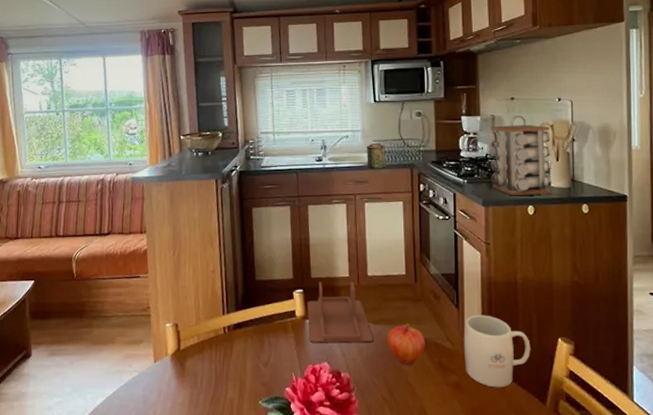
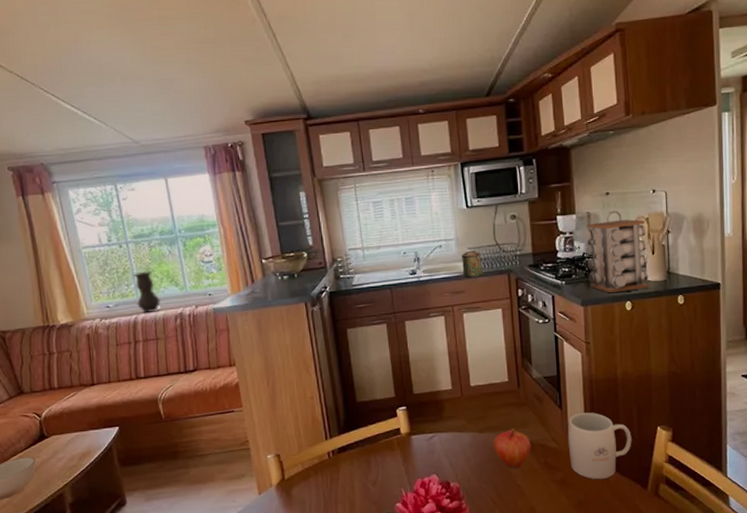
vase: none [64,138,86,176] -> present [132,271,160,313]
napkin holder: present [307,281,374,343] -> none [412,393,480,457]

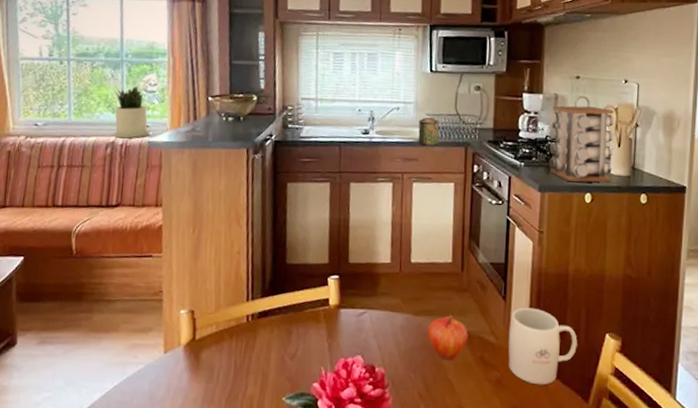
vase: present [132,271,160,313] -> none [68,92,93,137]
planter: none [173,259,214,309] -> present [112,86,151,139]

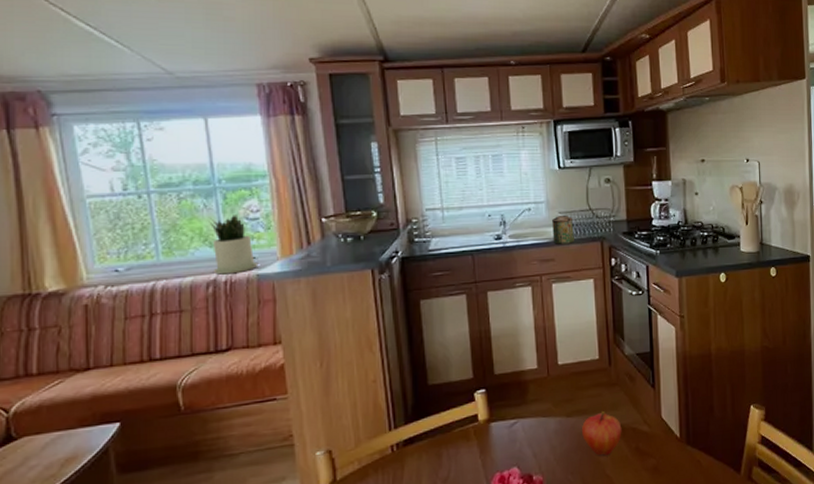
mug: present [508,307,578,385] -> none [660,391,725,465]
spice rack: present [548,95,614,183] -> none [680,178,742,263]

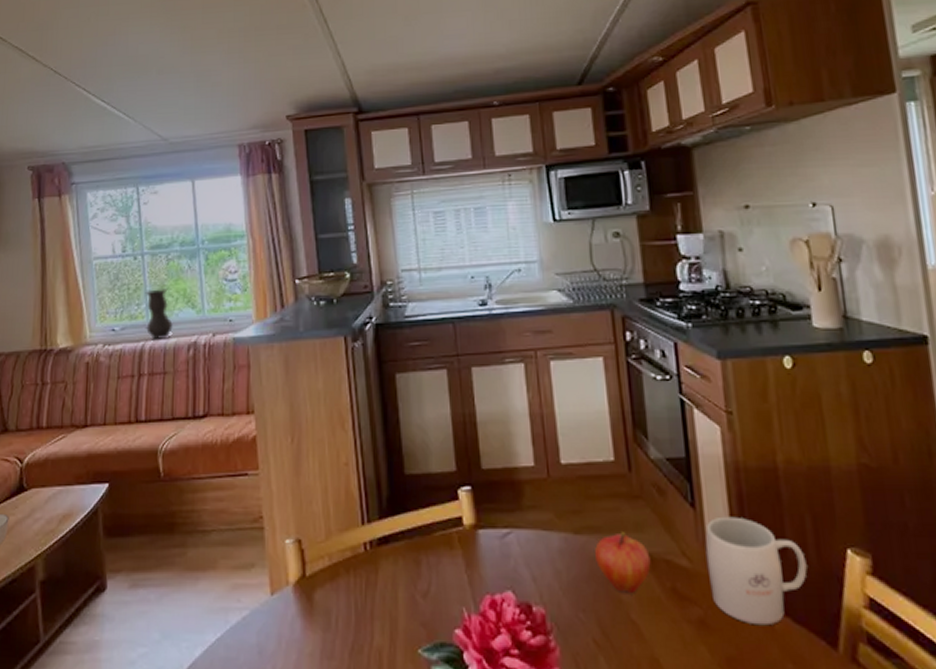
vase: none [153,228,188,278] -> present [145,289,173,339]
planter: present [209,215,259,275] -> none [192,276,235,337]
canister: present [552,216,574,246] -> none [547,278,576,314]
mug: none [660,391,725,465] -> present [705,516,808,626]

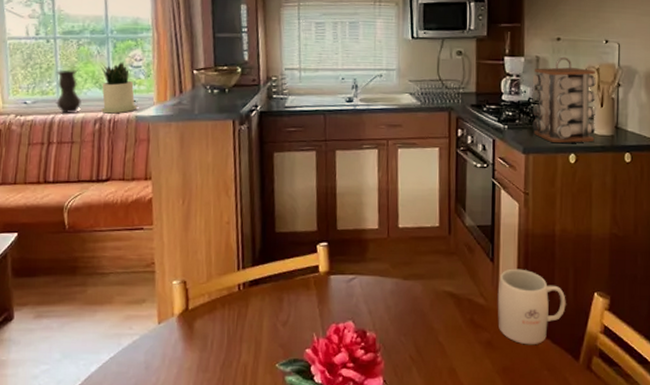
planter: none [192,276,235,337] -> present [100,62,138,114]
fruit: present [594,532,651,593] -> none [416,279,458,322]
spice rack: none [717,228,816,342] -> present [532,56,596,143]

